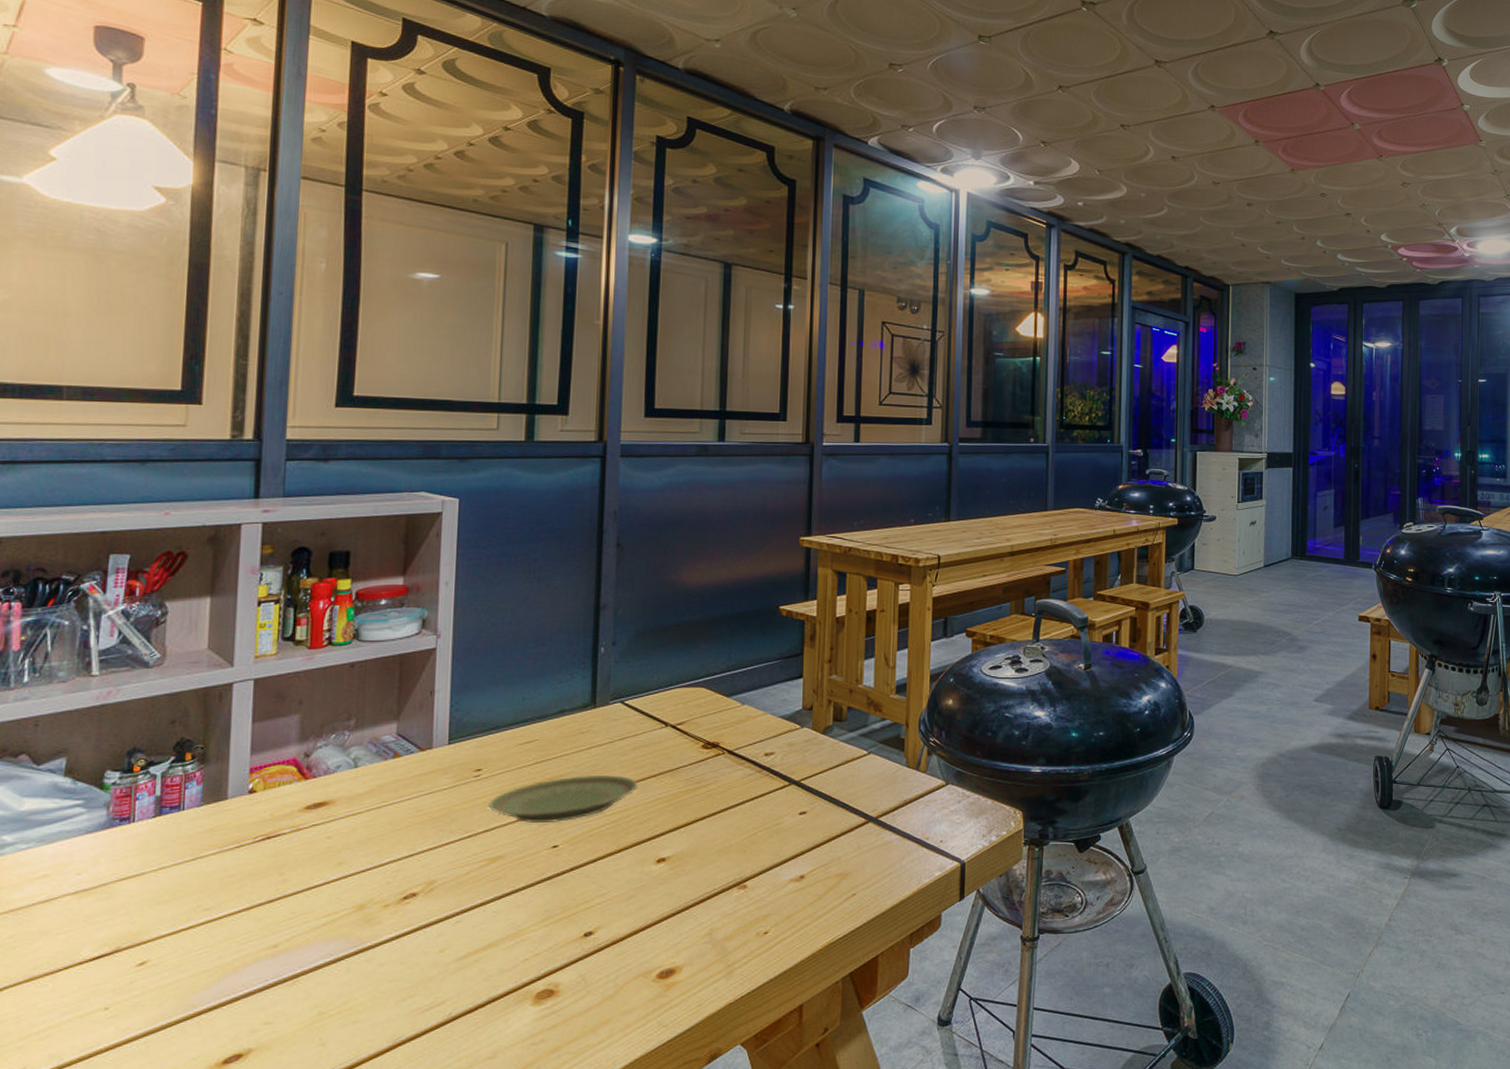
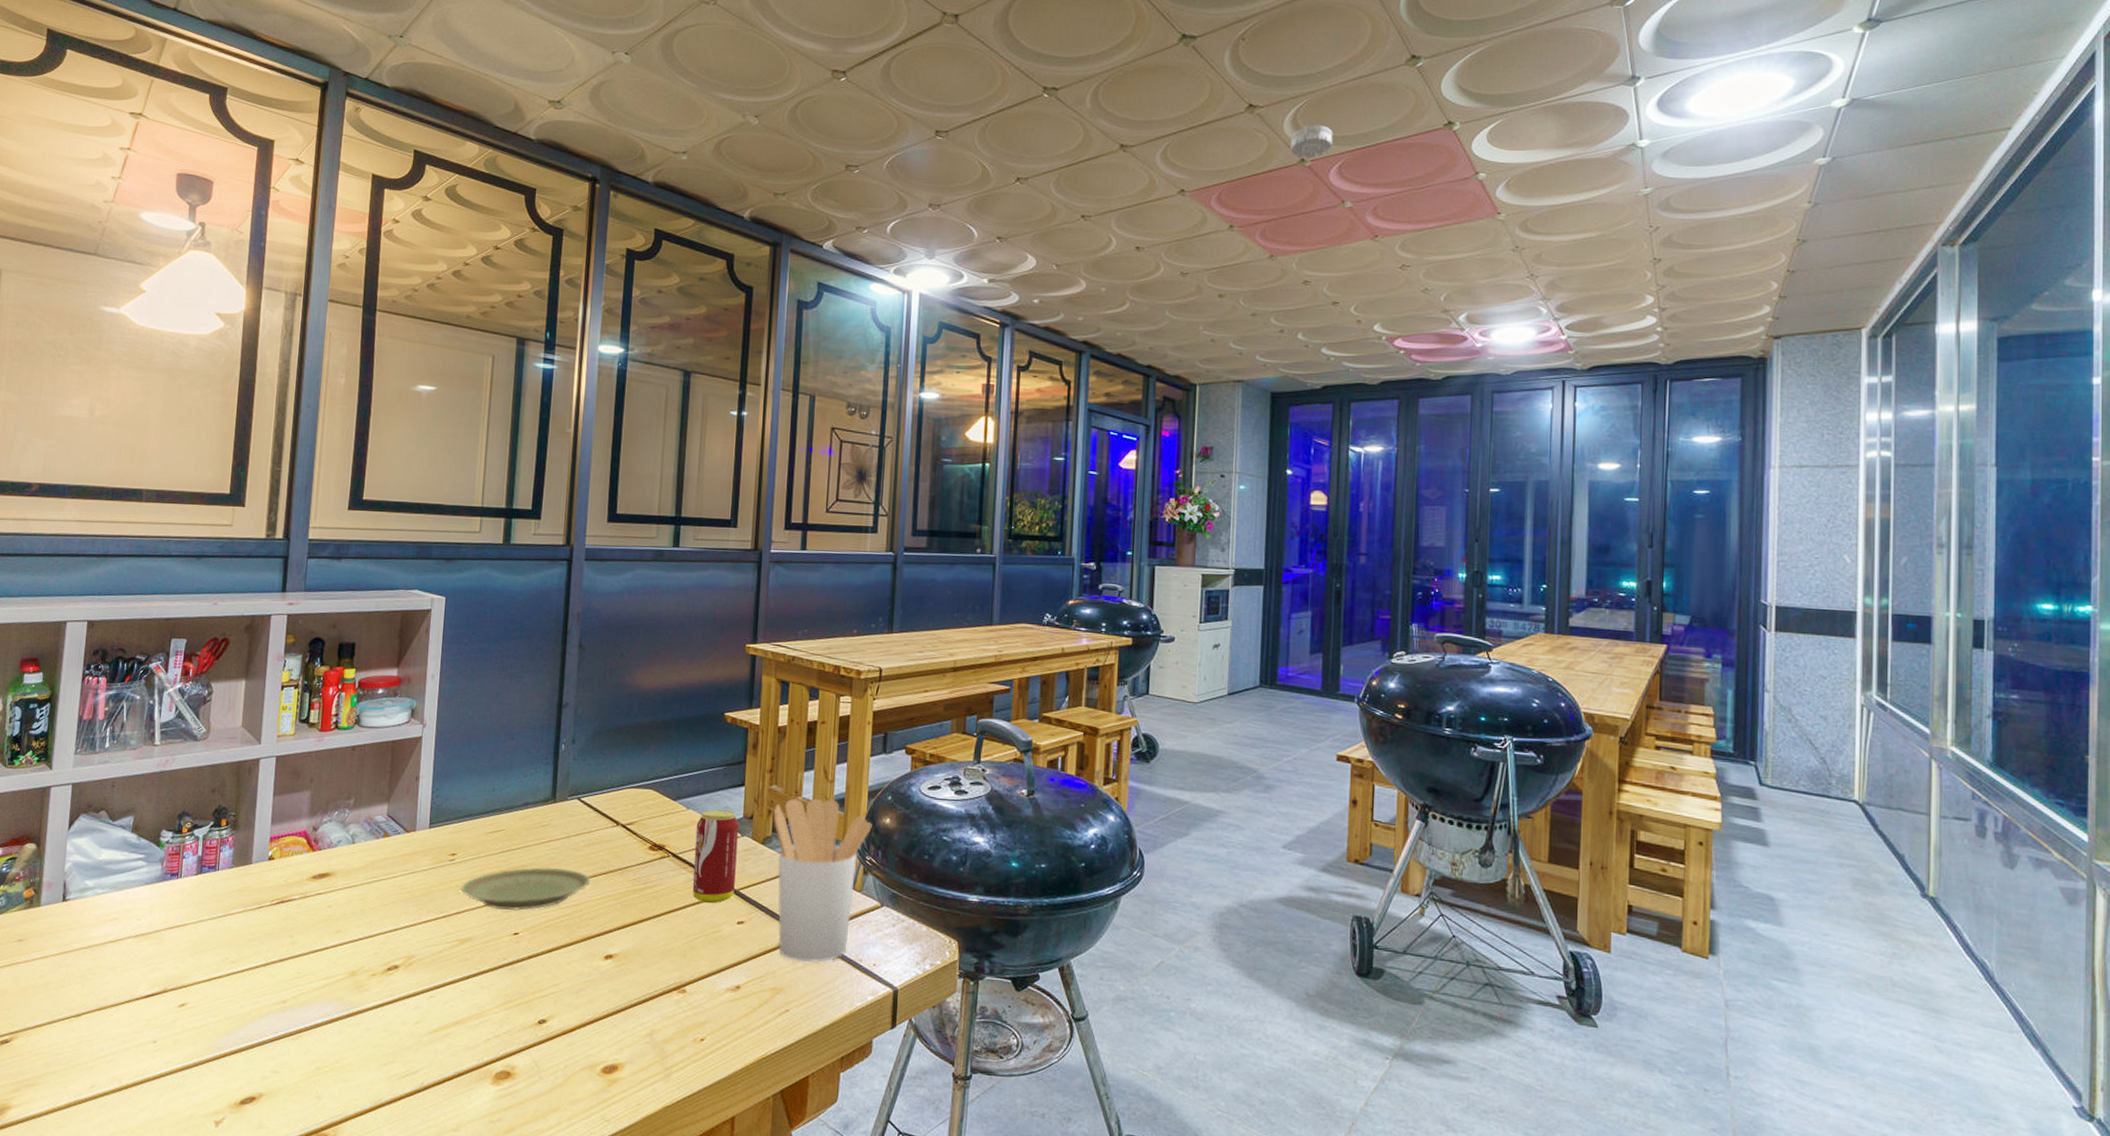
beverage can: none [750,703,798,797] -> present [692,809,739,904]
utensil holder: none [833,685,935,845] -> present [773,798,872,963]
smoke detector: none [1306,53,1343,84] -> present [1290,124,1333,159]

